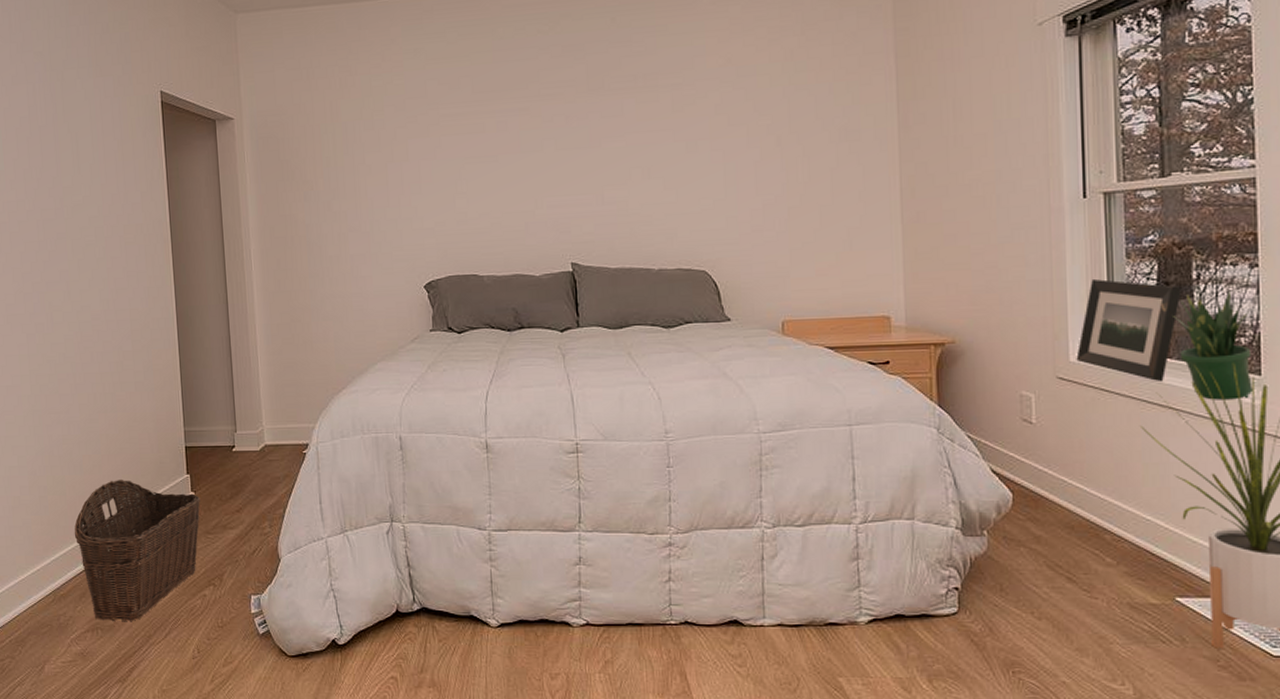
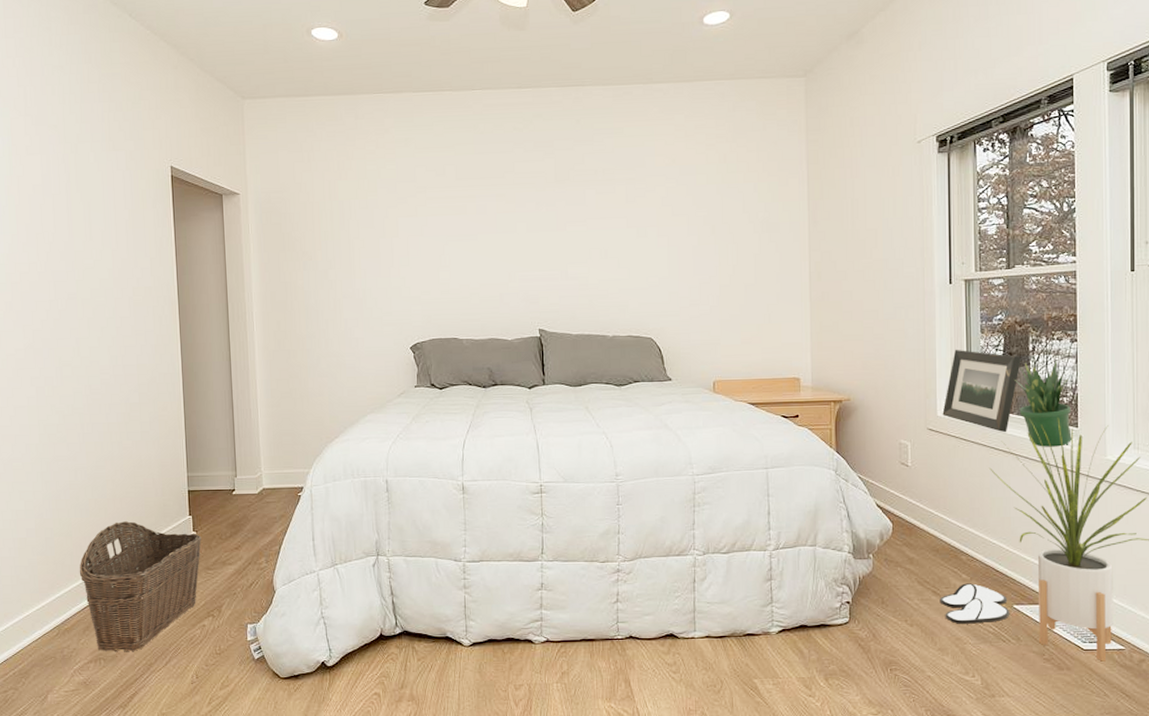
slippers: none [1076,569,1170,619] -> present [939,583,1009,624]

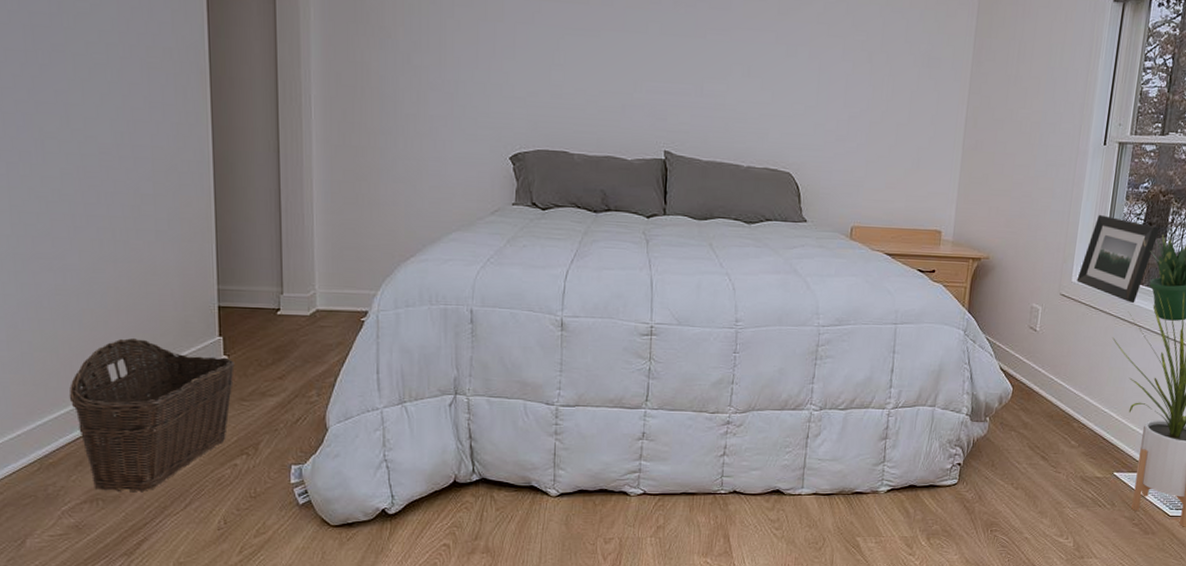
slippers: present [939,583,1009,624] -> none [1046,450,1110,489]

